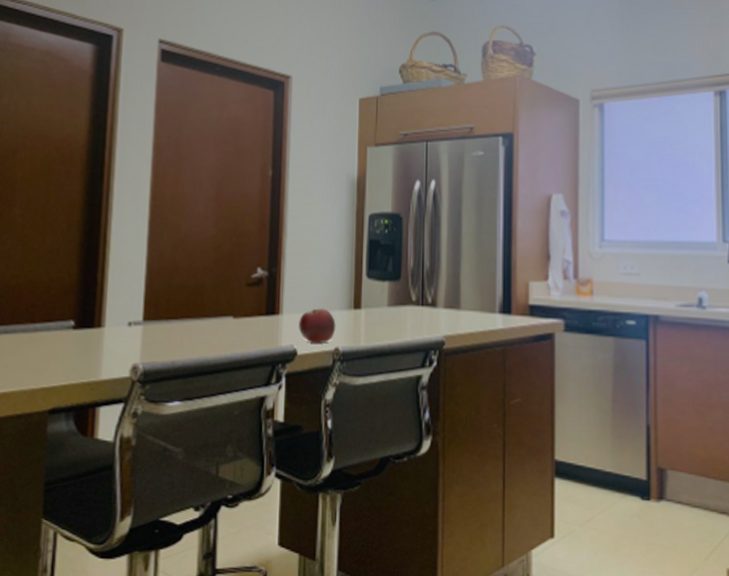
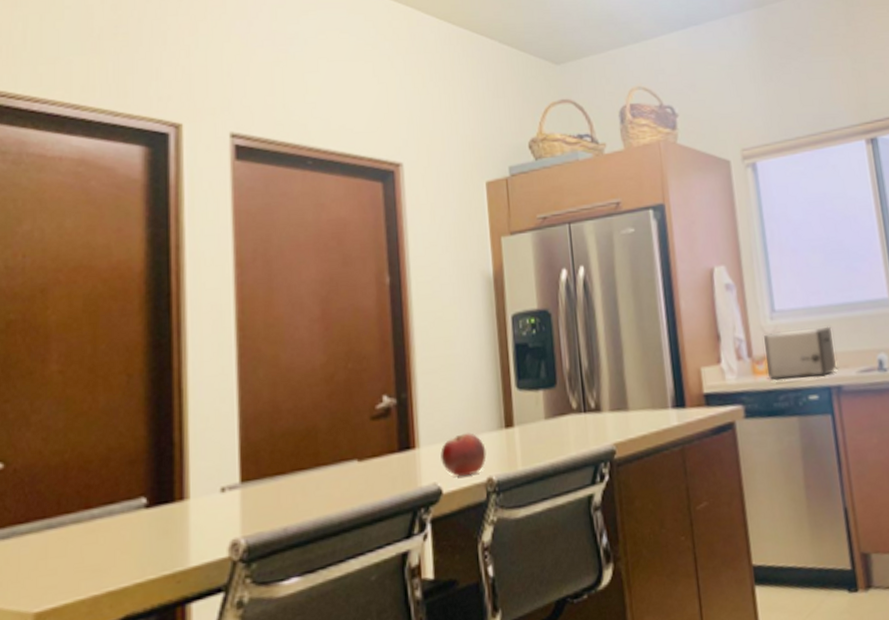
toaster: none [591,259,656,306] -> present [764,326,836,382]

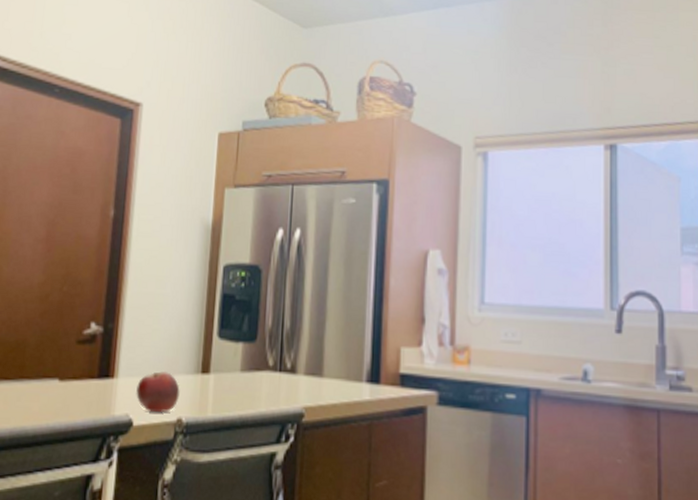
toaster: present [764,326,836,382] -> none [468,324,539,378]

